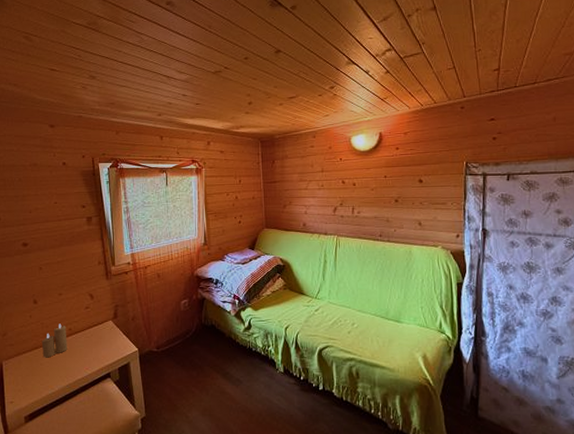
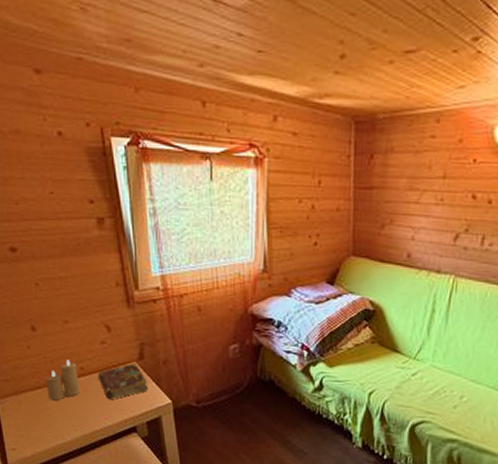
book: none [82,321,120,353] -> present [97,362,149,400]

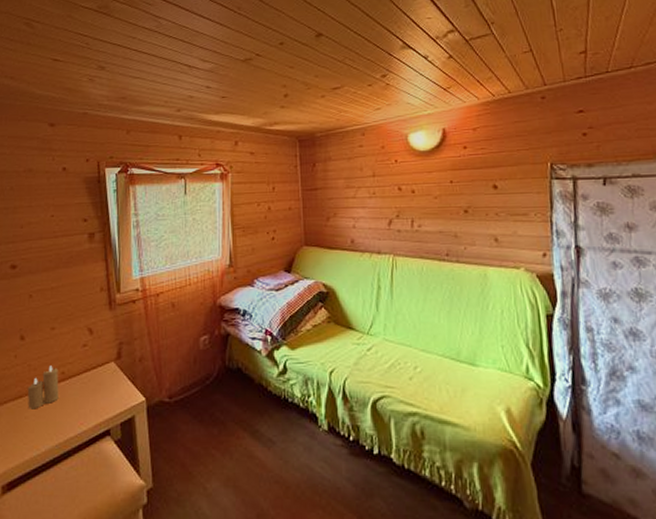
book: present [97,362,149,400] -> none [77,362,124,404]

